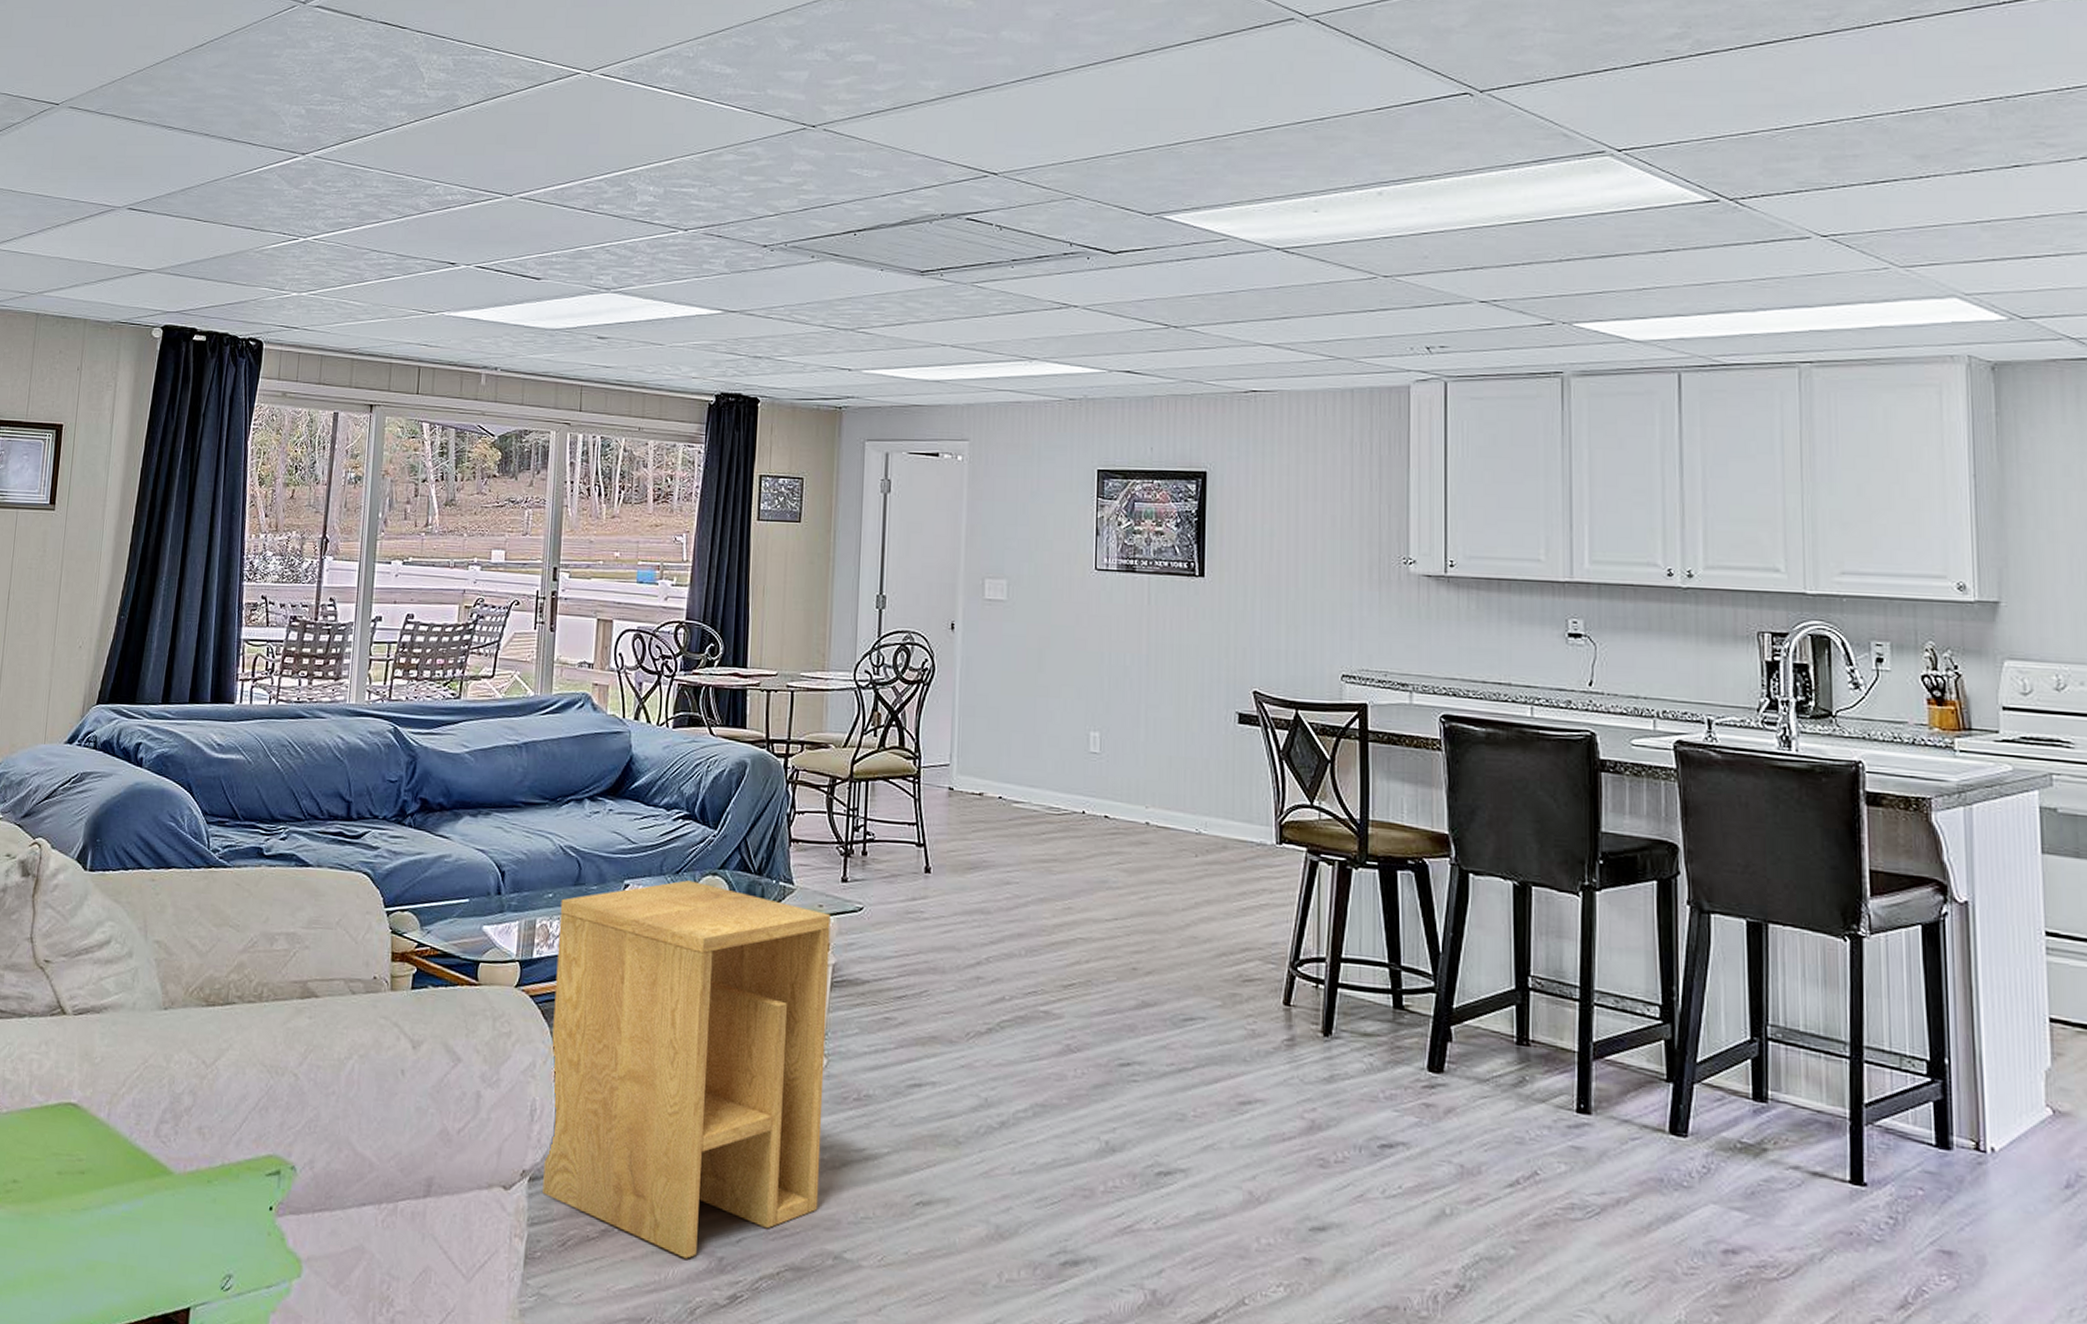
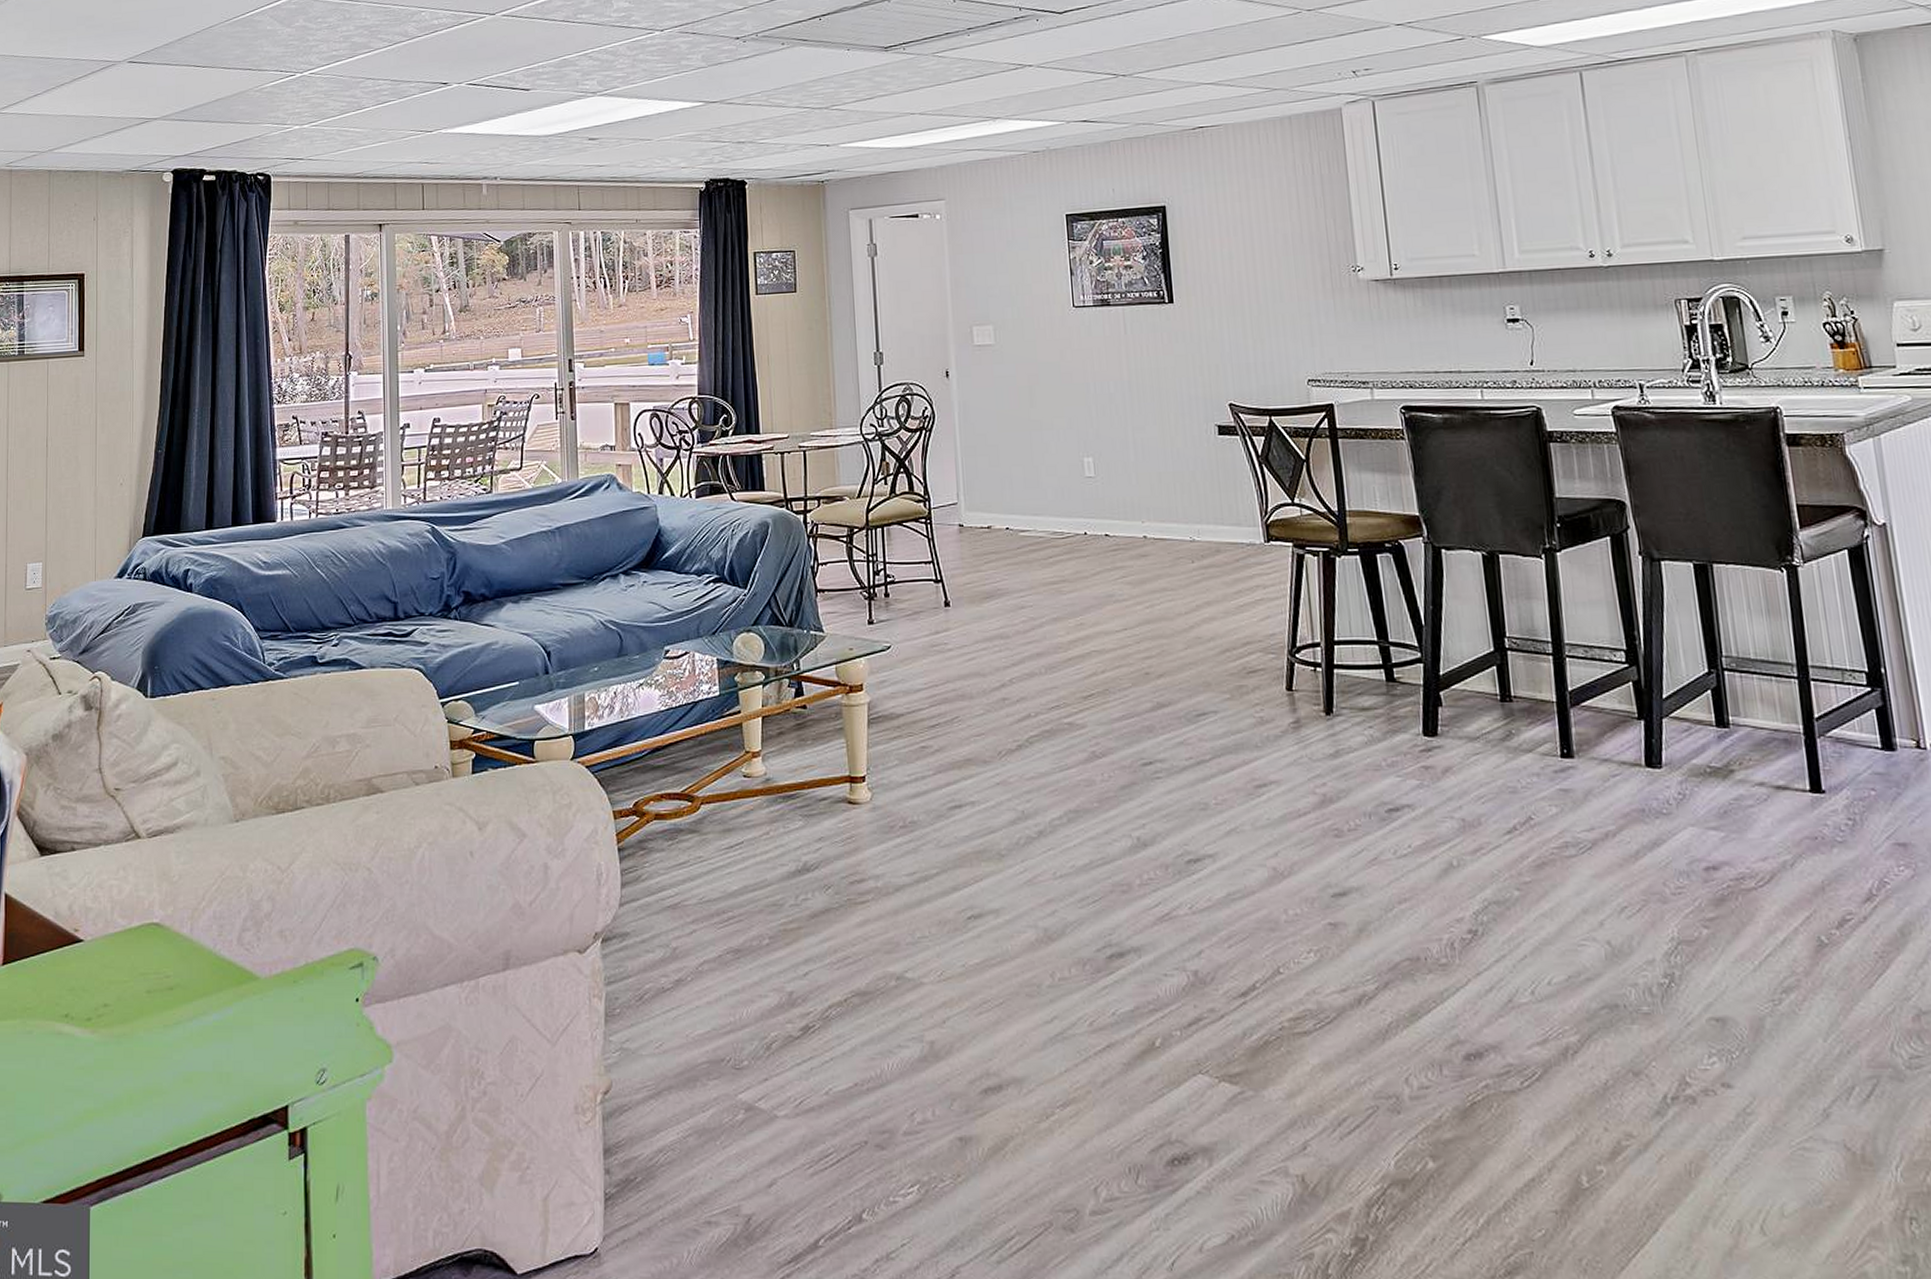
side table: present [542,880,831,1259] -> none [606,640,877,997]

